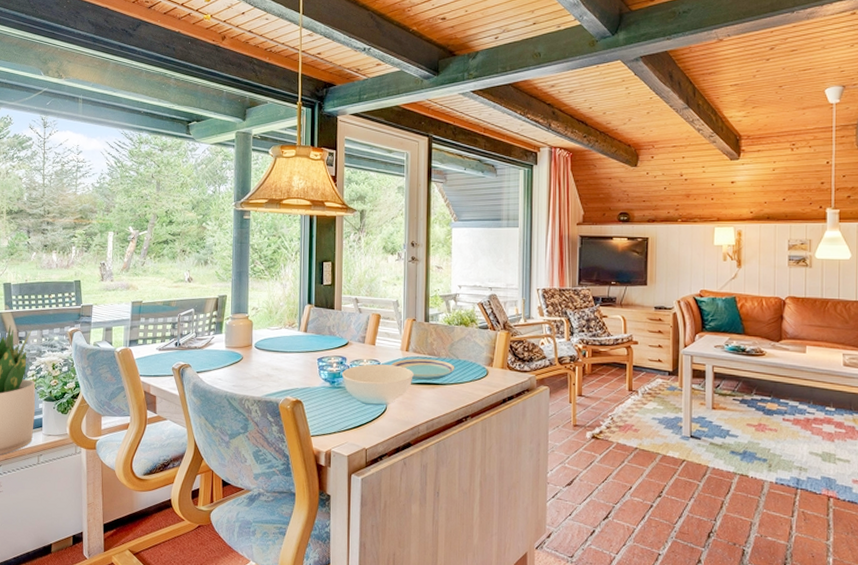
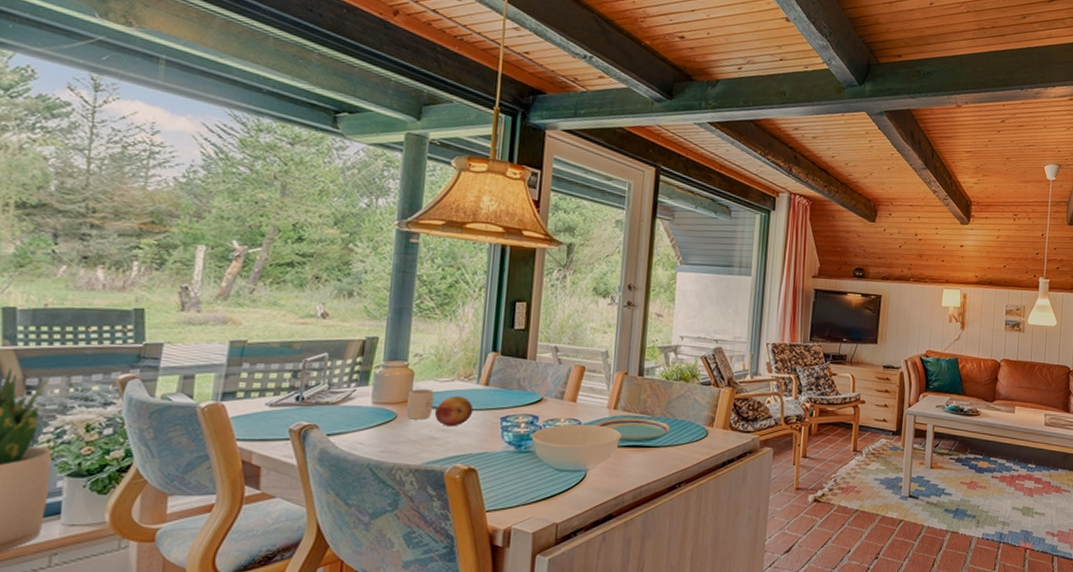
mug: none [249,336,268,361] -> present [406,389,435,420]
fruit: none [269,340,297,366] -> present [434,395,474,427]

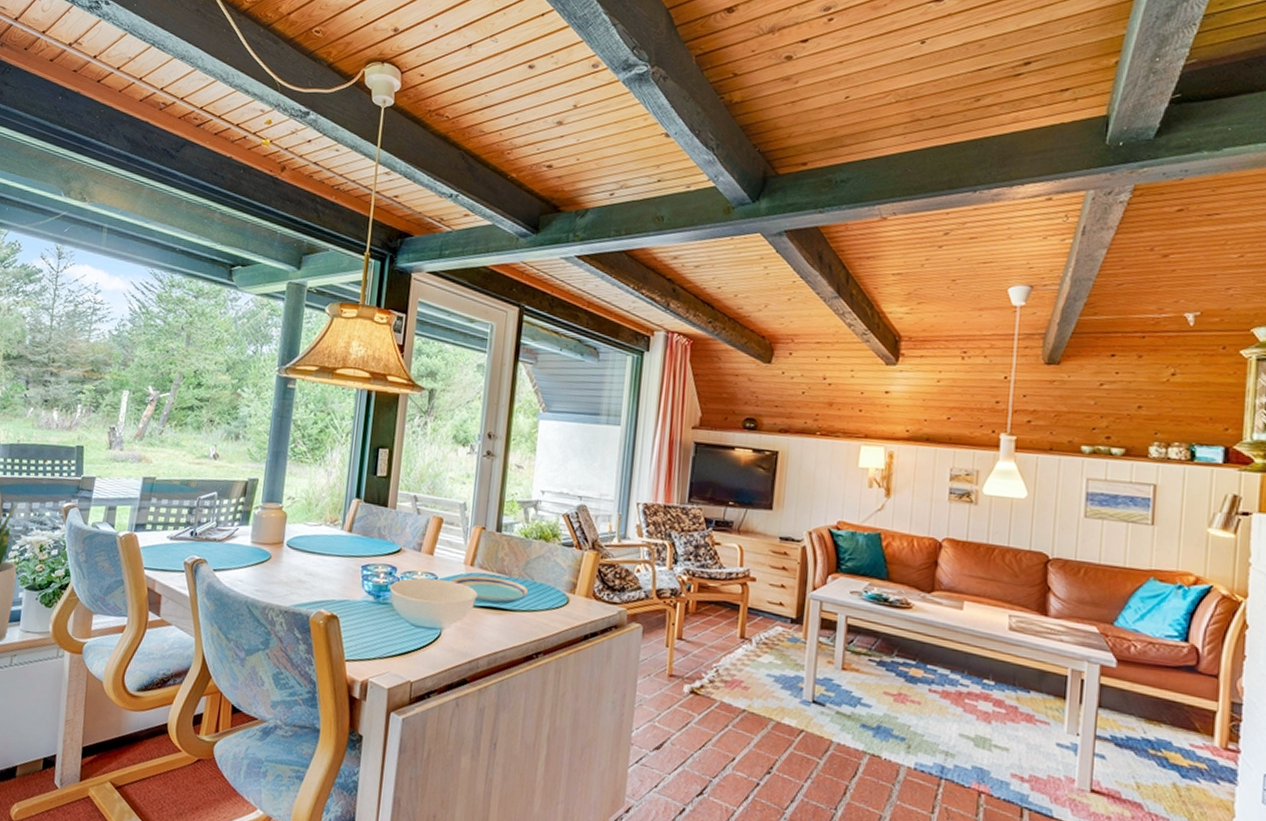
mug: present [406,389,435,420] -> none [279,531,304,562]
fruit: present [434,395,474,427] -> none [303,540,338,572]

